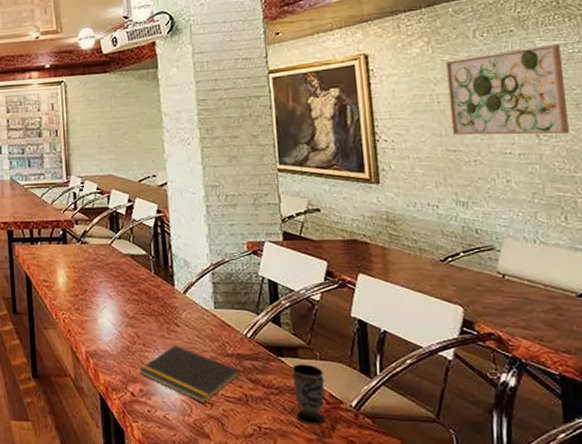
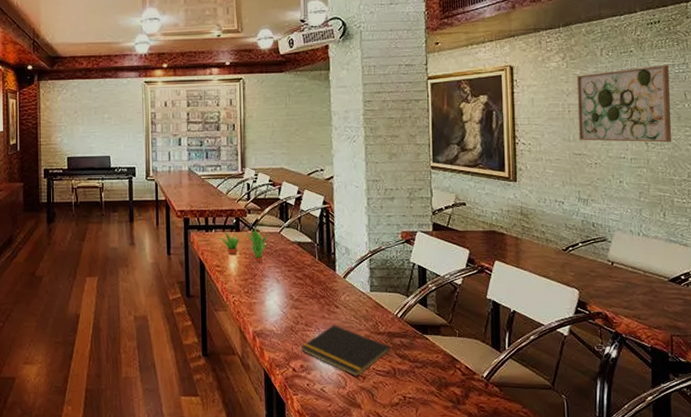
succulent plant: none [46,240,99,277] -> present [220,228,268,263]
cup: present [291,364,326,426] -> none [434,340,461,394]

